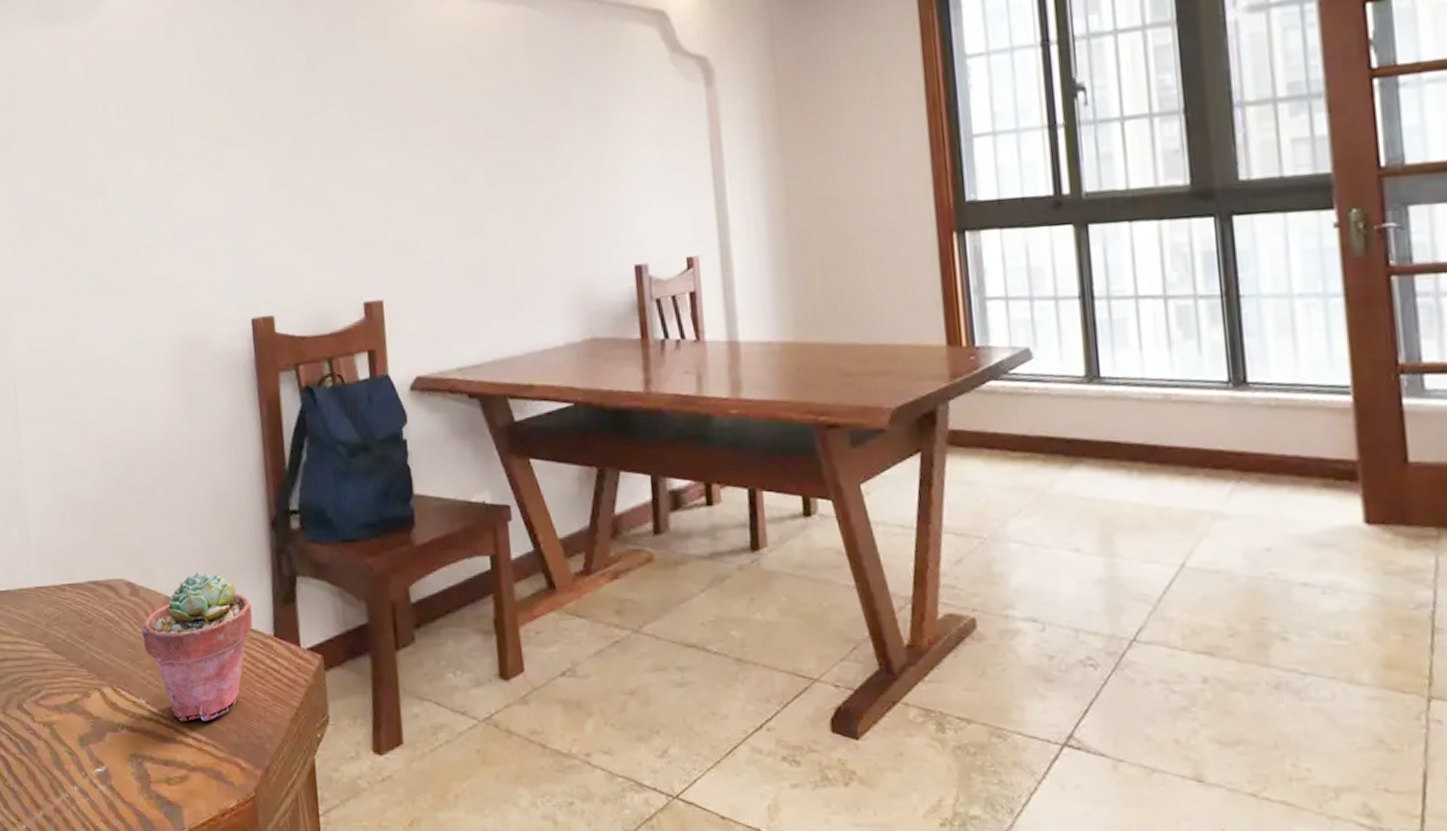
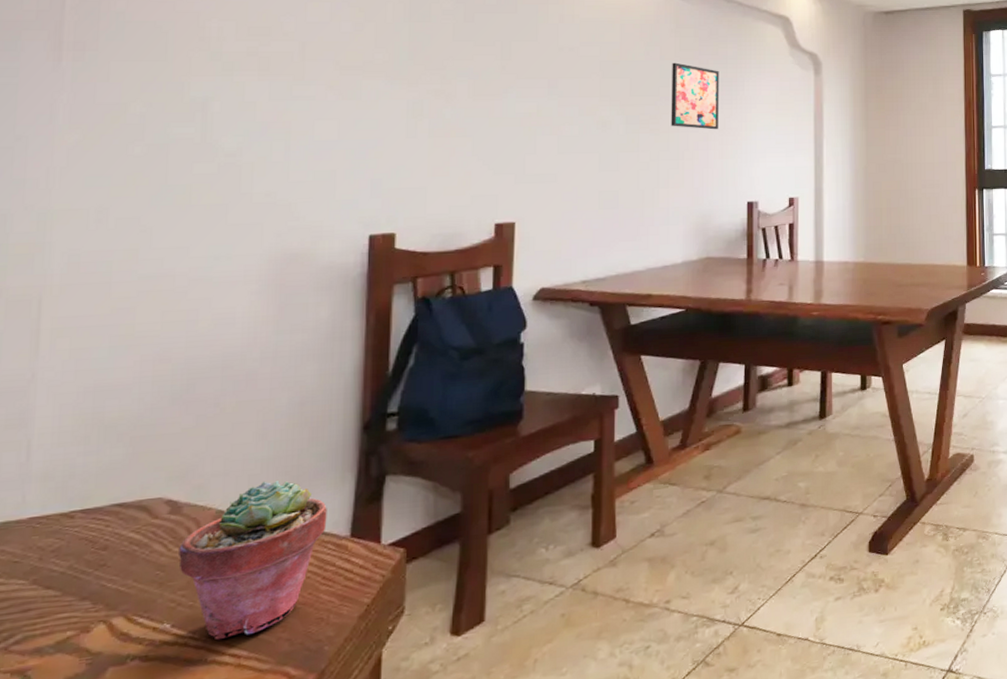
wall art: none [528,90,591,174] -> present [671,62,719,130]

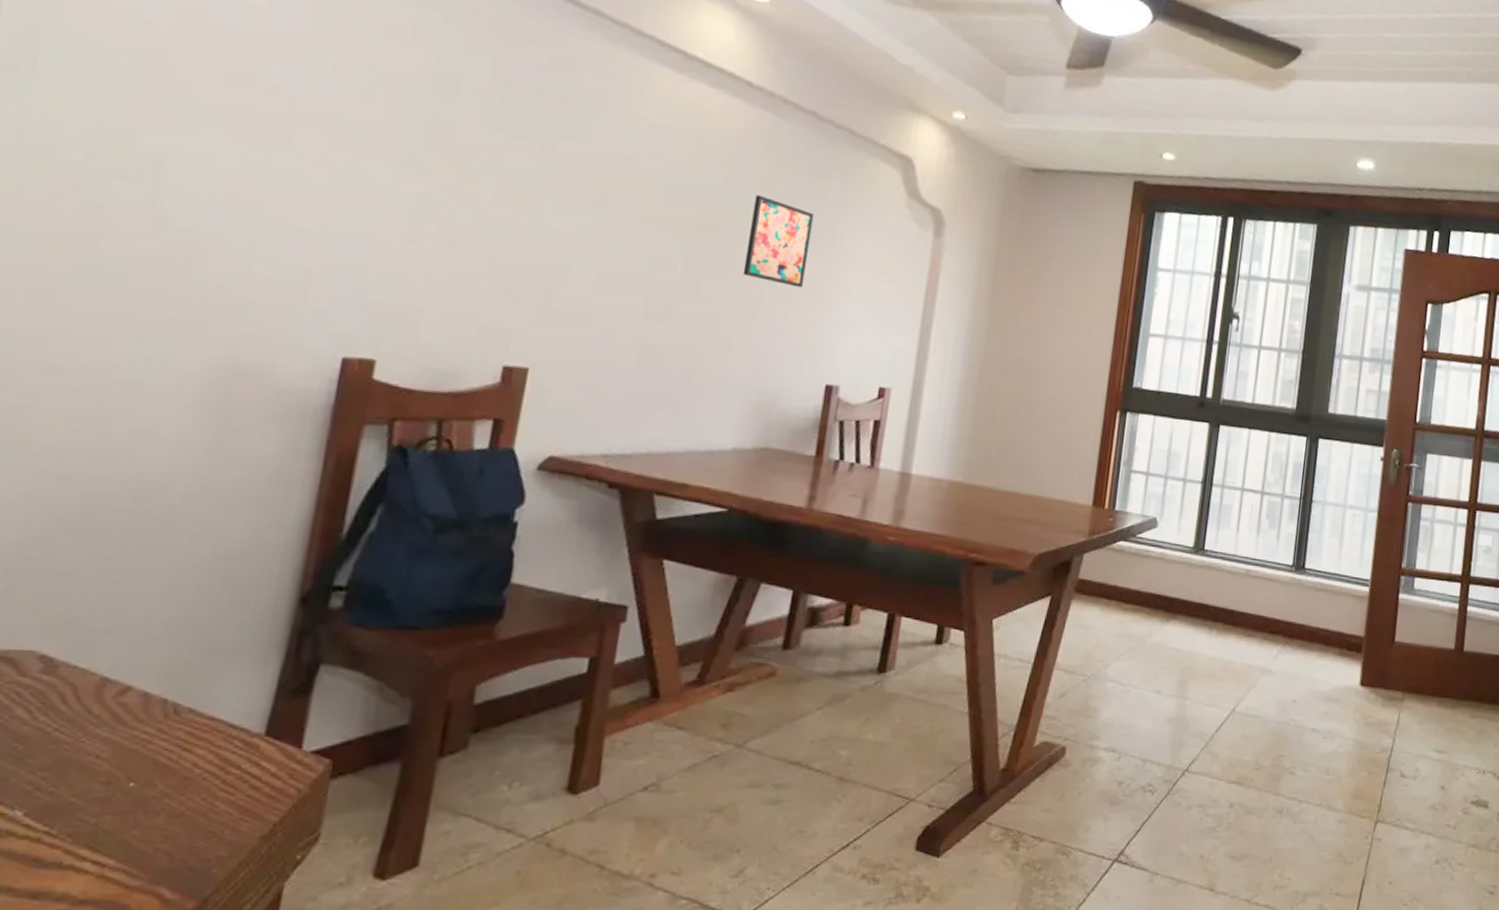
potted succulent: present [179,481,327,641] -> none [44,648,241,841]

